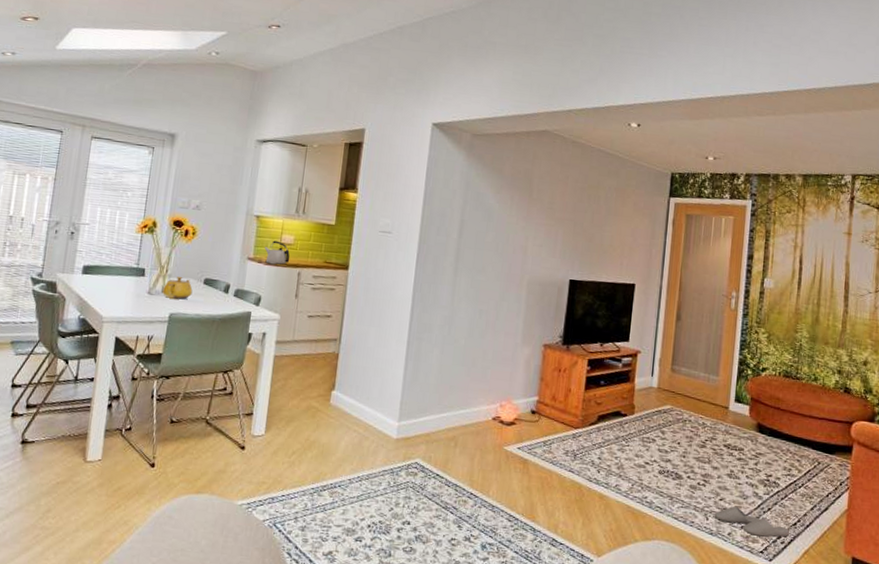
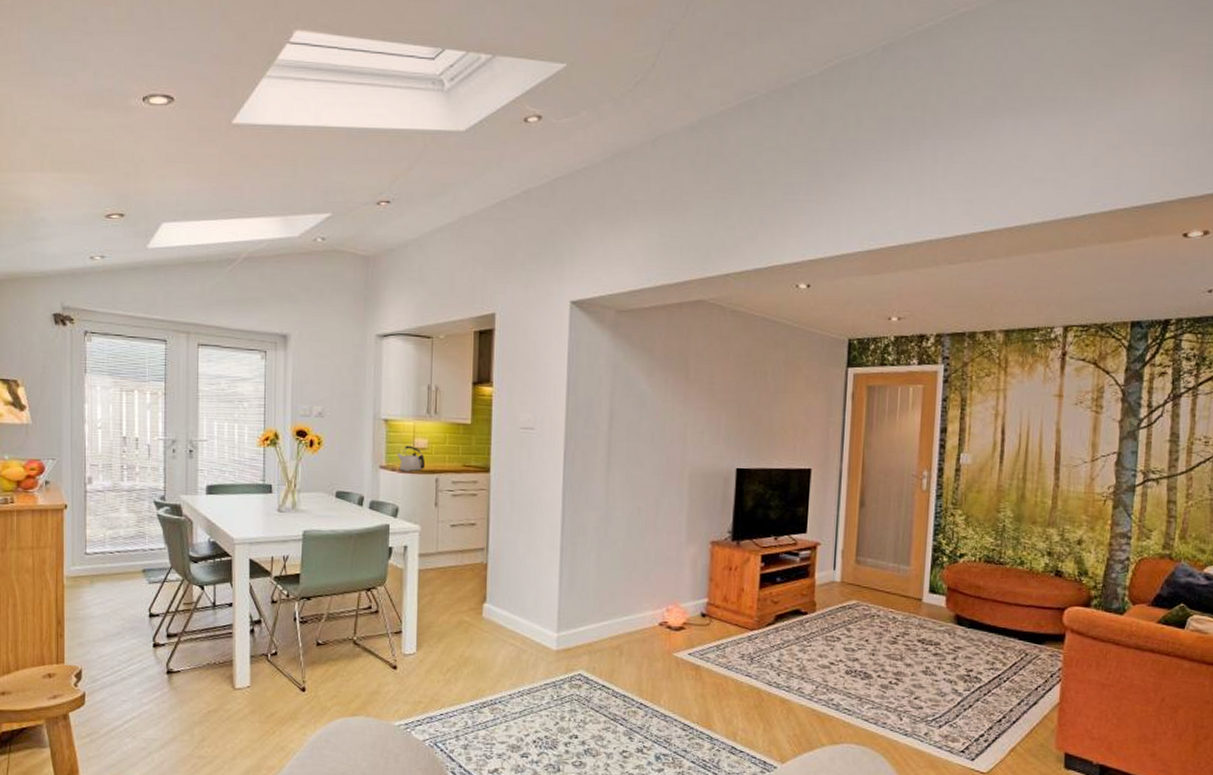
teapot: present [162,277,193,300] -> none [292,491,325,516]
slippers: present [714,506,789,537] -> none [908,704,993,736]

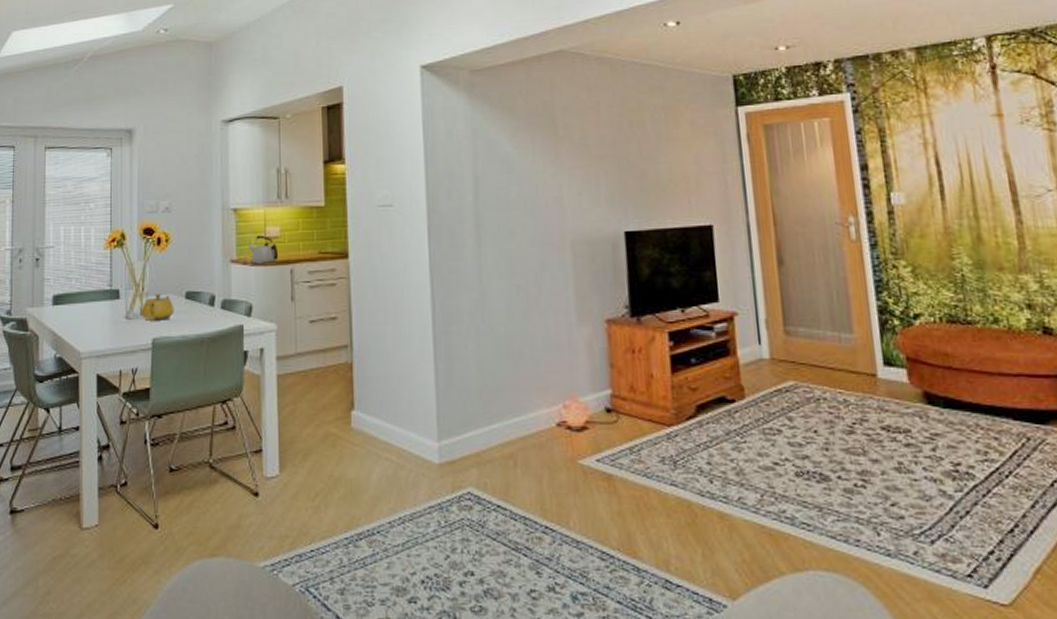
teapot: none [292,491,325,516] -> present [140,294,174,321]

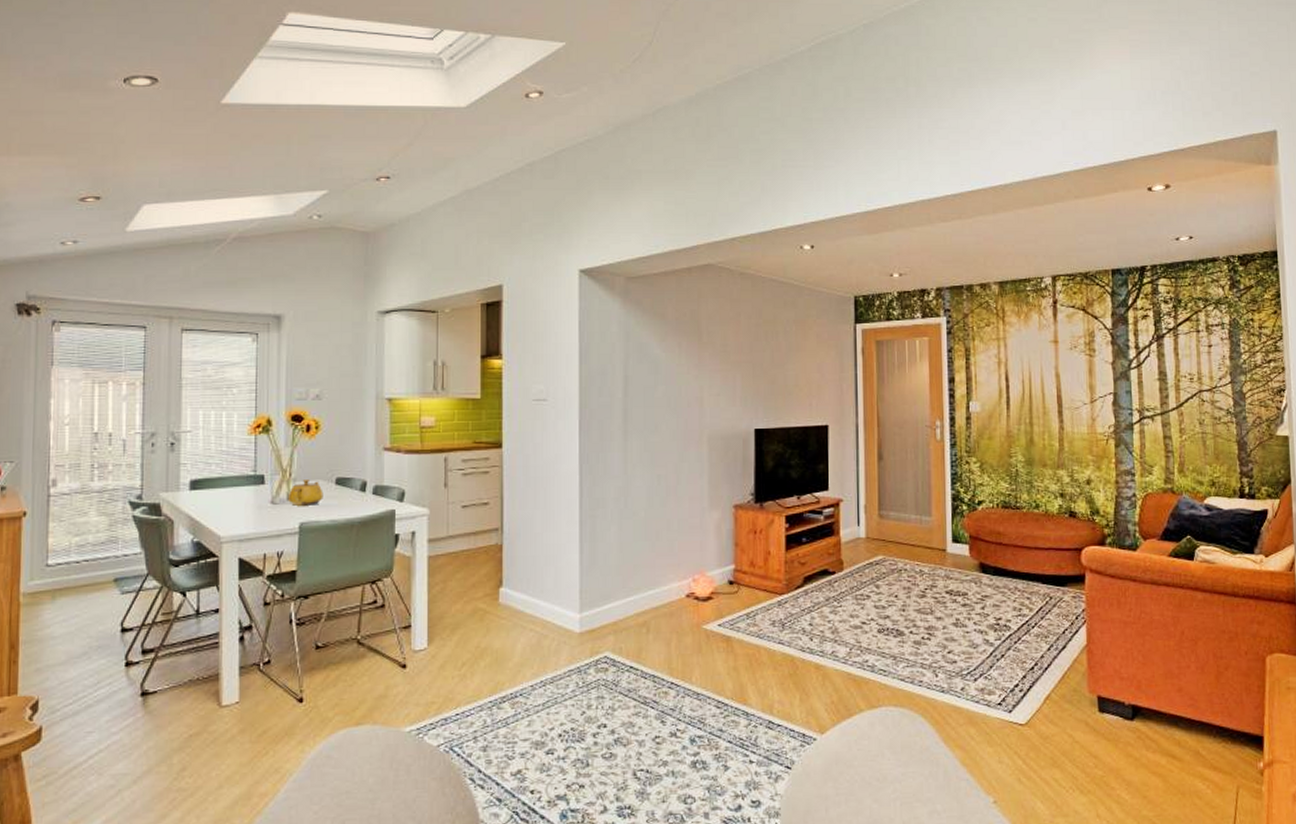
kettle: present [248,235,279,265] -> none [402,425,433,453]

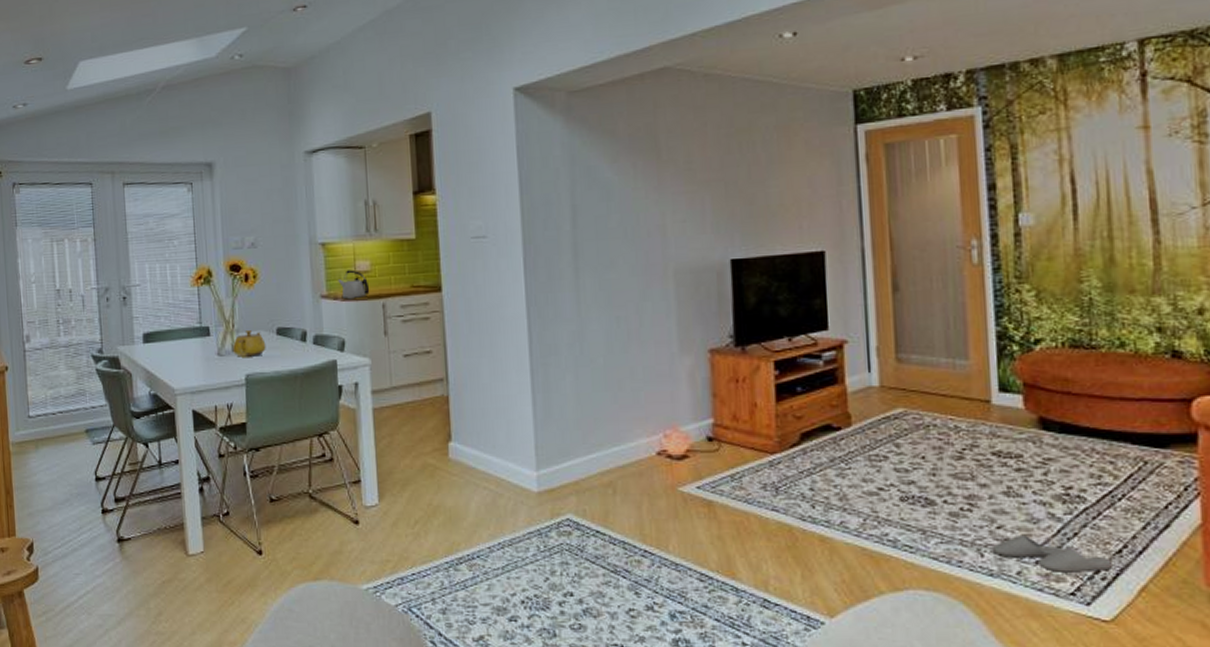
kettle: none [402,425,433,453] -> present [338,270,370,300]
slippers: none [943,657,1027,687] -> present [991,534,1112,573]

